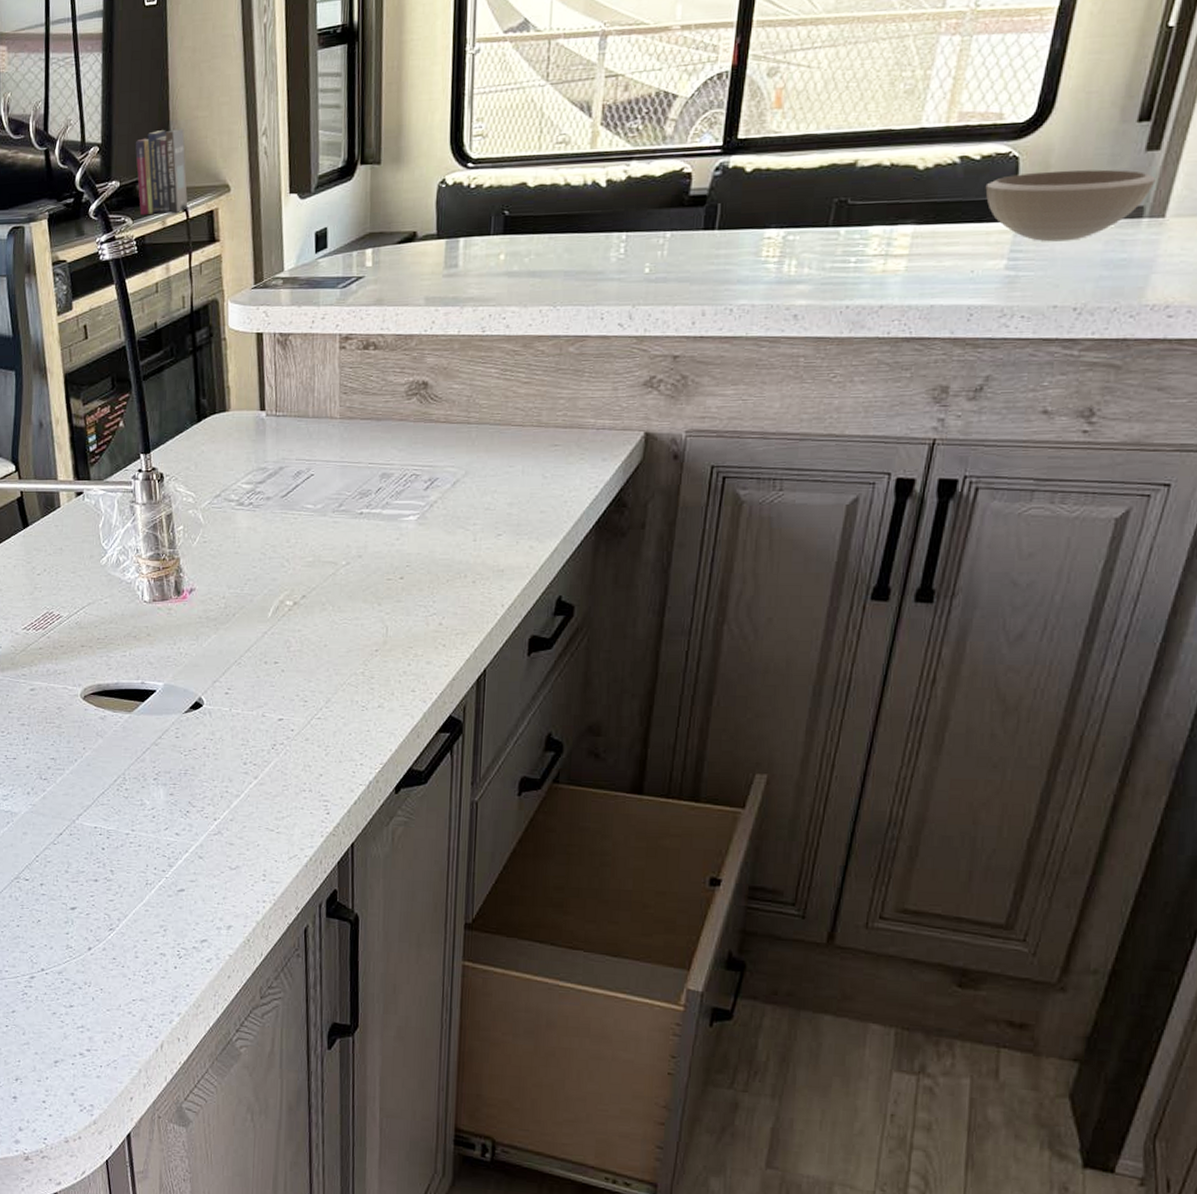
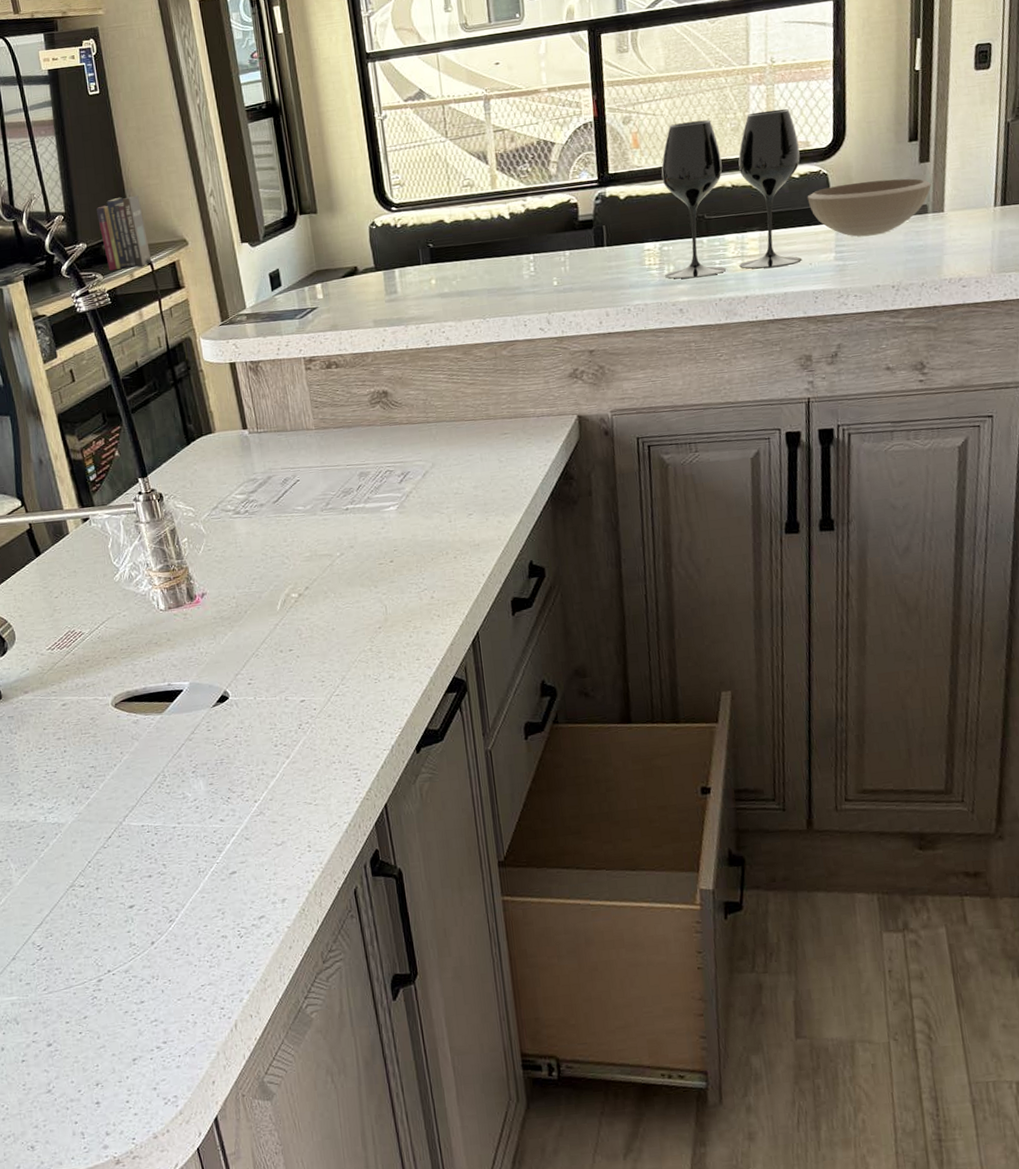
wine glass: none [784,68,990,278] -> present [661,108,802,279]

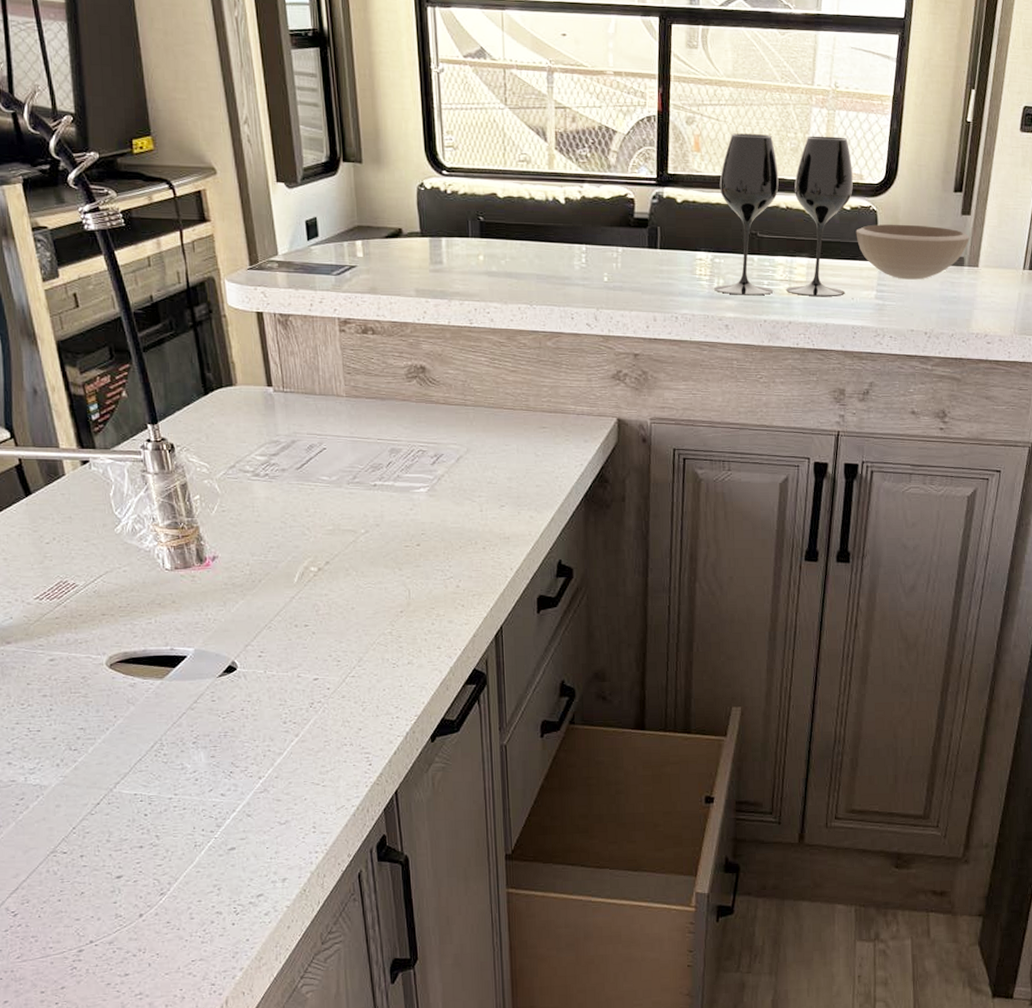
books: present [96,195,152,272] -> none [112,107,174,191]

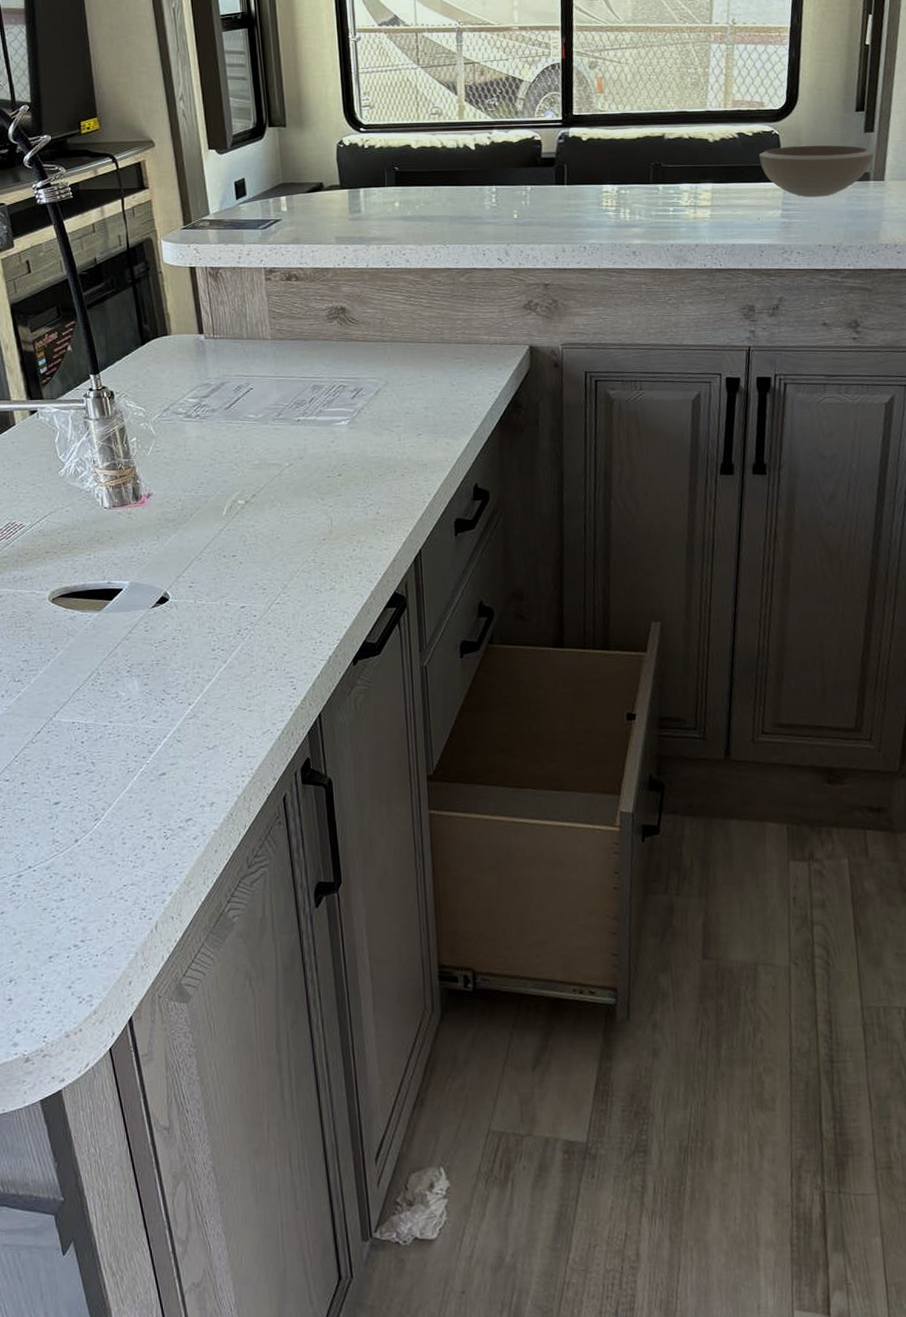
wine glass: present [714,133,853,296] -> none [621,68,754,223]

